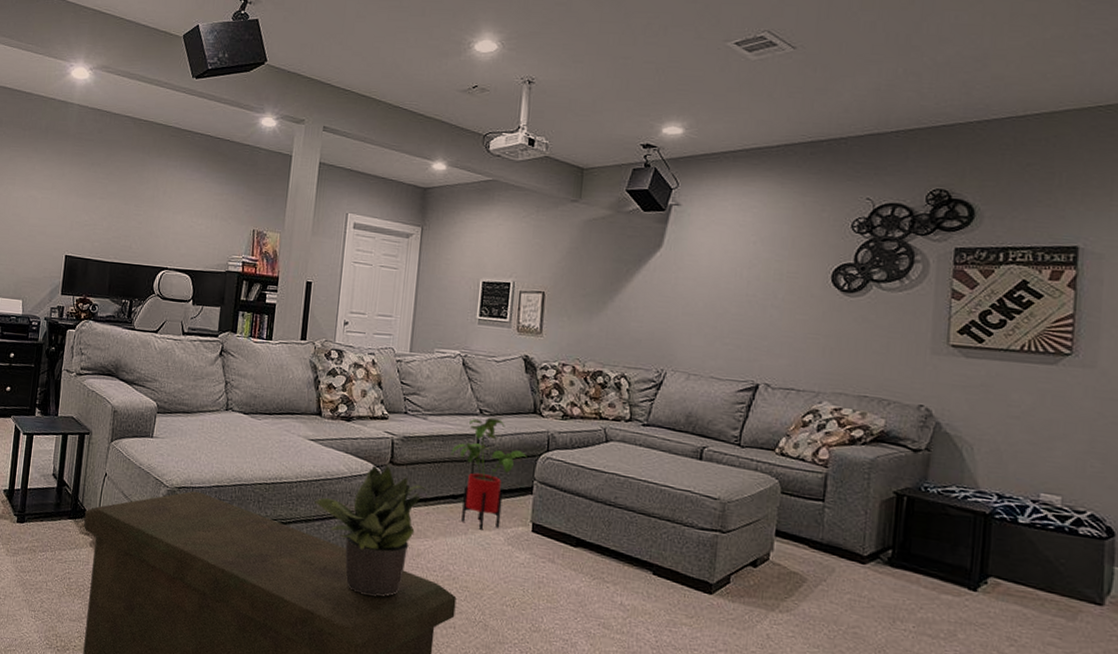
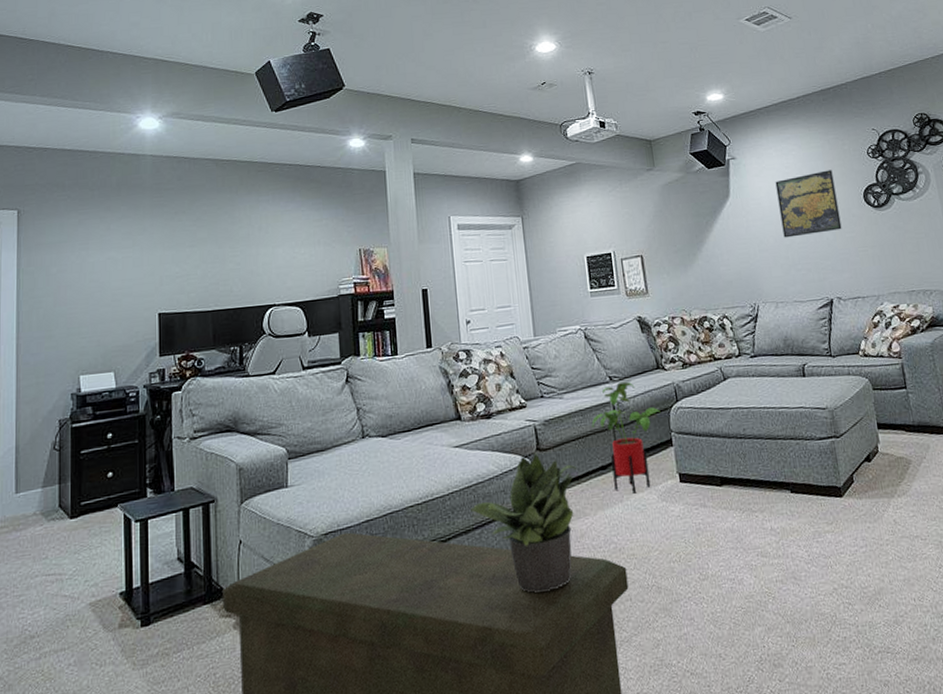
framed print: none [716,237,799,309] -> present [775,170,842,238]

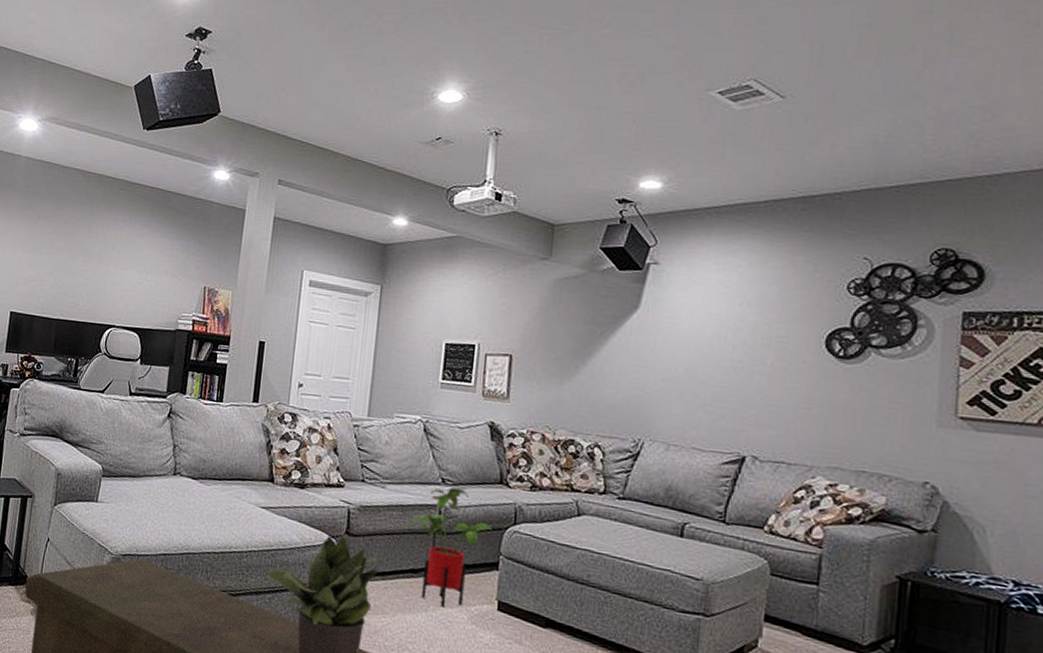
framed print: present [775,170,842,238] -> none [699,299,789,376]

